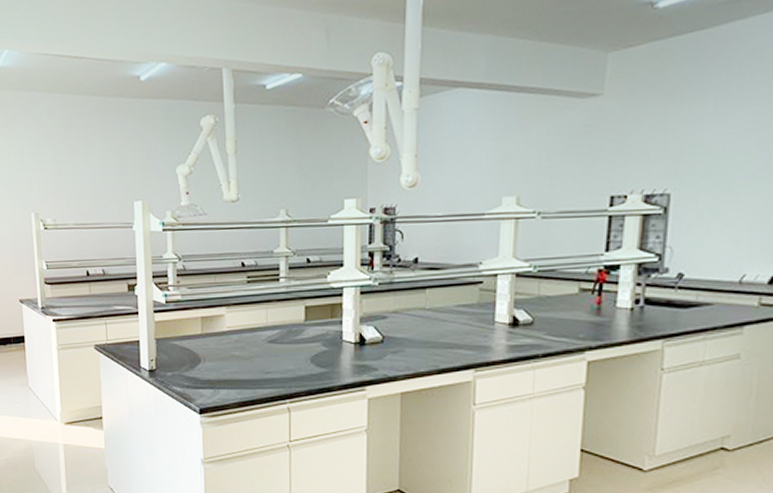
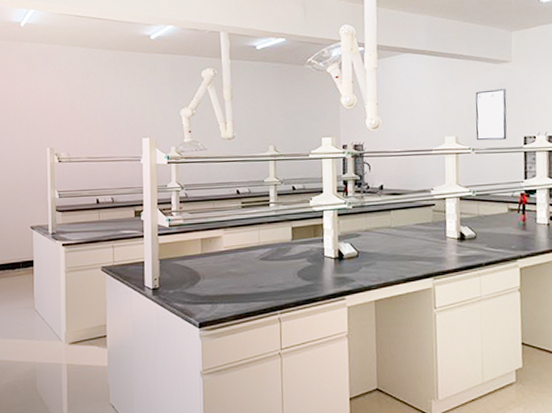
writing board: none [544,132,591,202] -> present [475,89,507,141]

